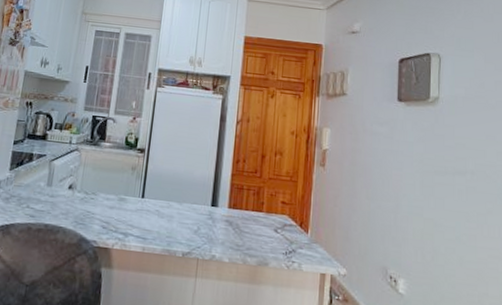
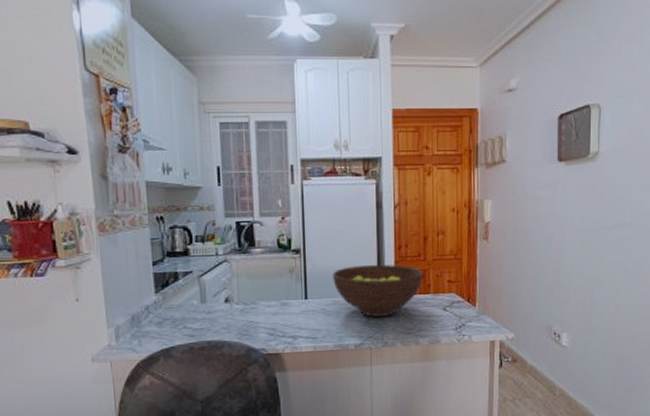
fruit bowl: none [170,172,258,229] -> present [333,264,423,317]

